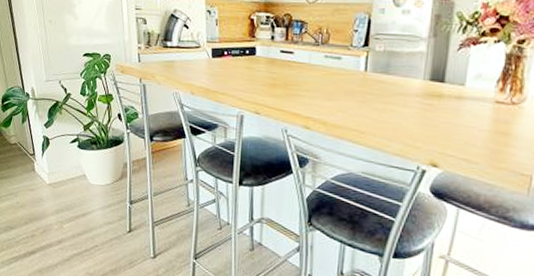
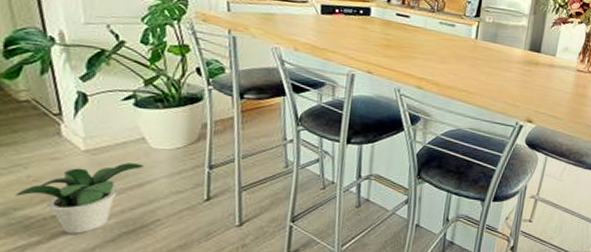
potted plant: none [11,195,85,252] -> present [15,163,144,234]

